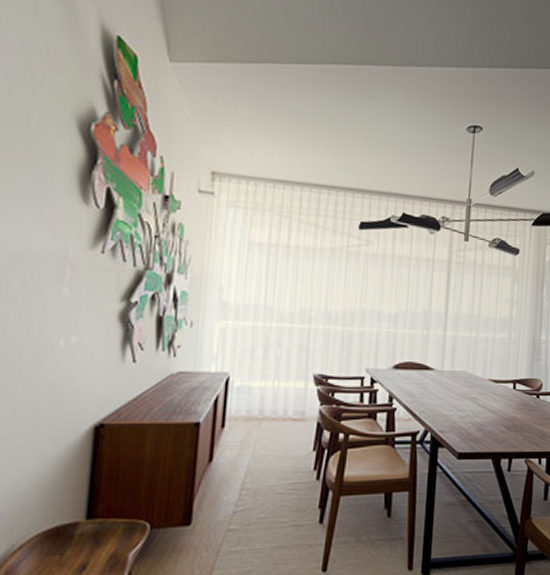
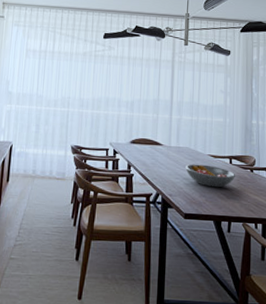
fruit bowl: none [461,391,520,419] -> present [185,164,236,188]

